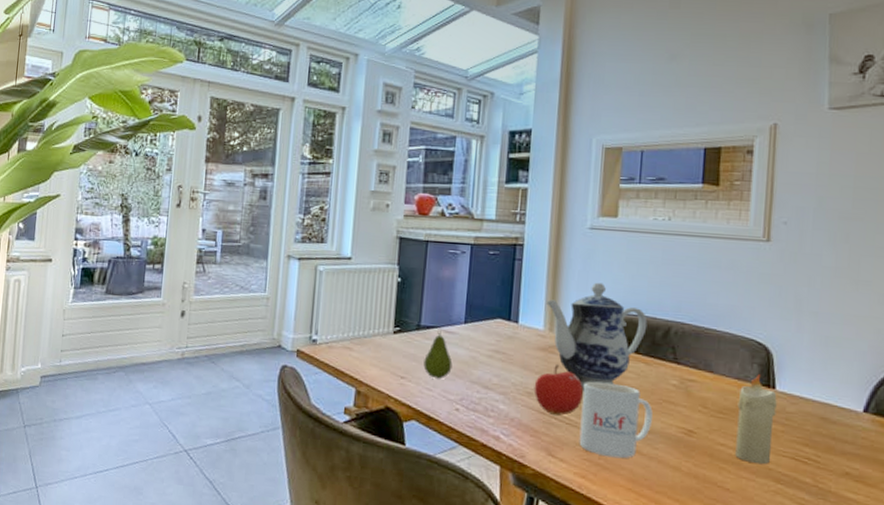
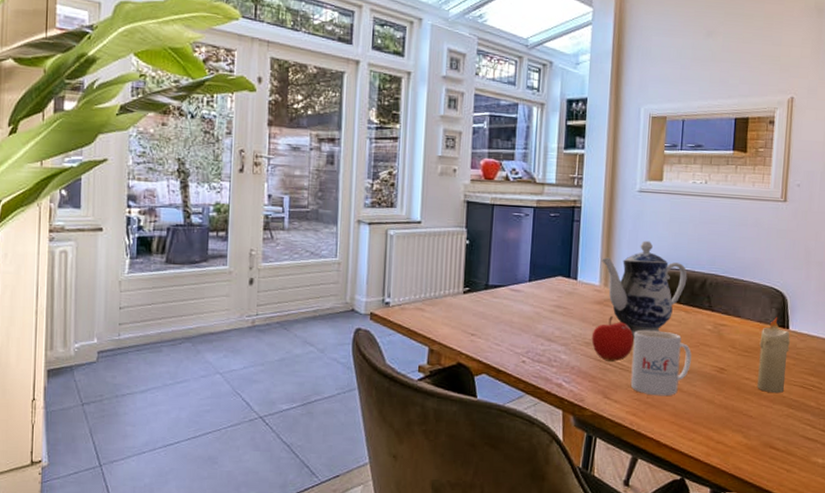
fruit: present [423,329,453,379] -> none [492,288,519,335]

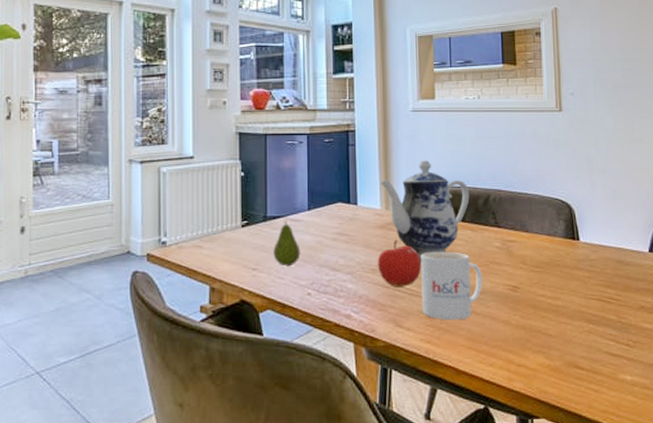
fruit: none [492,288,519,335] -> present [273,218,301,267]
candle: present [757,317,790,394] -> none [551,229,582,309]

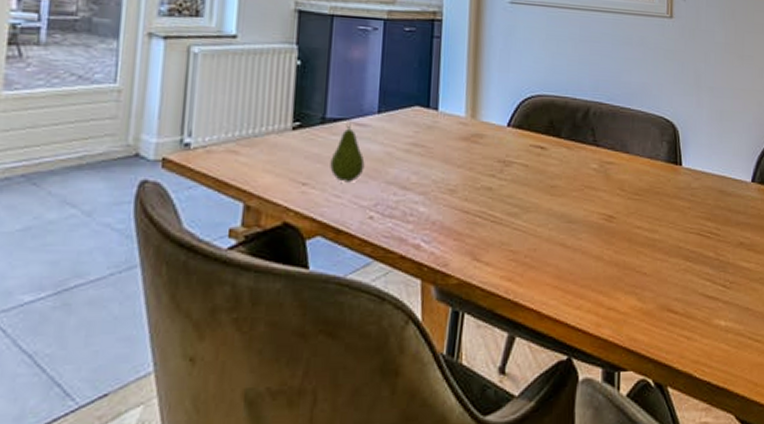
fruit: present [377,240,422,289] -> none [456,156,509,214]
teapot: present [381,160,470,260] -> none [467,62,568,180]
mug: present [420,251,482,321] -> none [504,171,575,254]

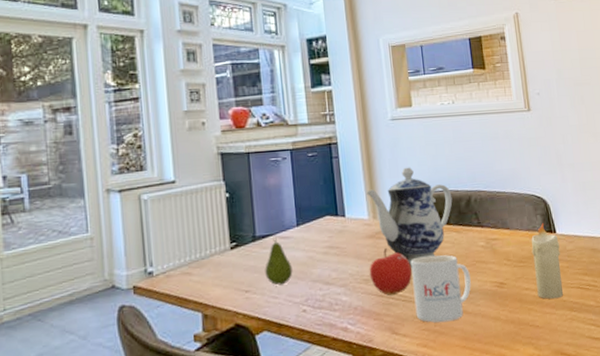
fruit: none [456,156,509,214] -> present [369,248,413,296]
teapot: none [467,62,568,180] -> present [366,167,453,265]
mug: none [504,171,575,254] -> present [410,255,471,323]
candle: none [650,152,684,244] -> present [531,223,564,299]

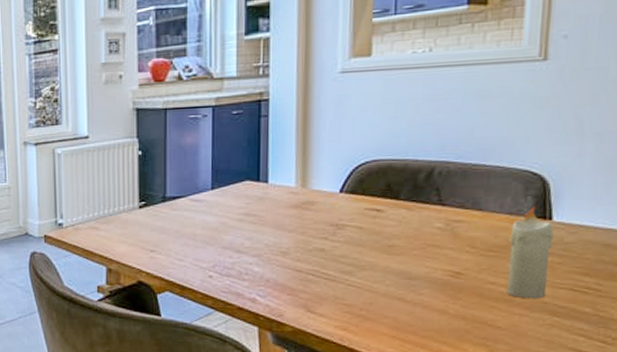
fruit: present [265,236,293,286] -> none [173,198,202,249]
teapot: present [366,167,453,265] -> none [297,129,408,242]
fruit: present [369,248,413,296] -> none [288,221,342,273]
mug: present [410,255,471,323] -> none [338,233,416,308]

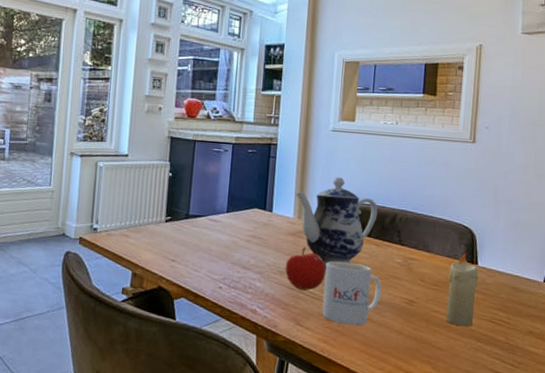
fruit: none [288,221,342,273] -> present [285,247,326,291]
teapot: none [297,129,408,242] -> present [296,177,378,267]
mug: none [338,233,416,308] -> present [322,261,382,326]

